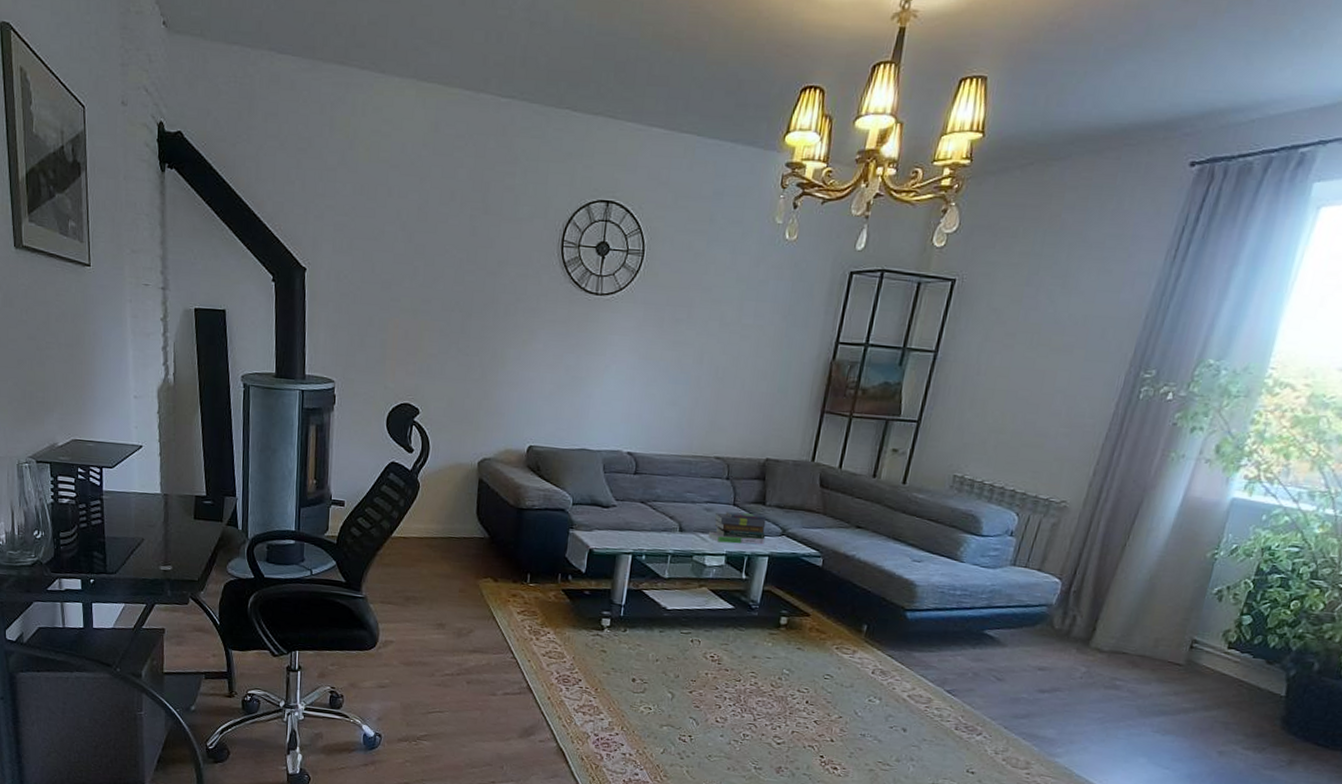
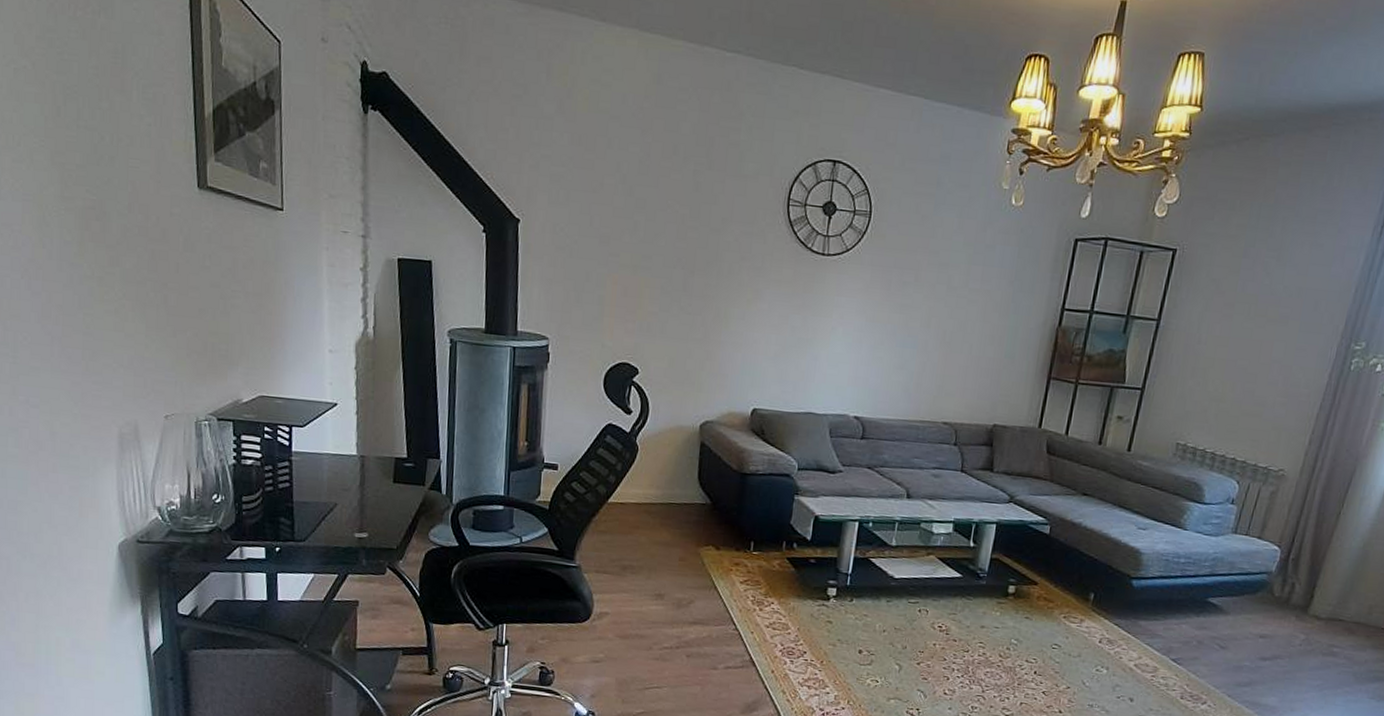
books: present [709,511,767,545] -> none [936,478,994,513]

